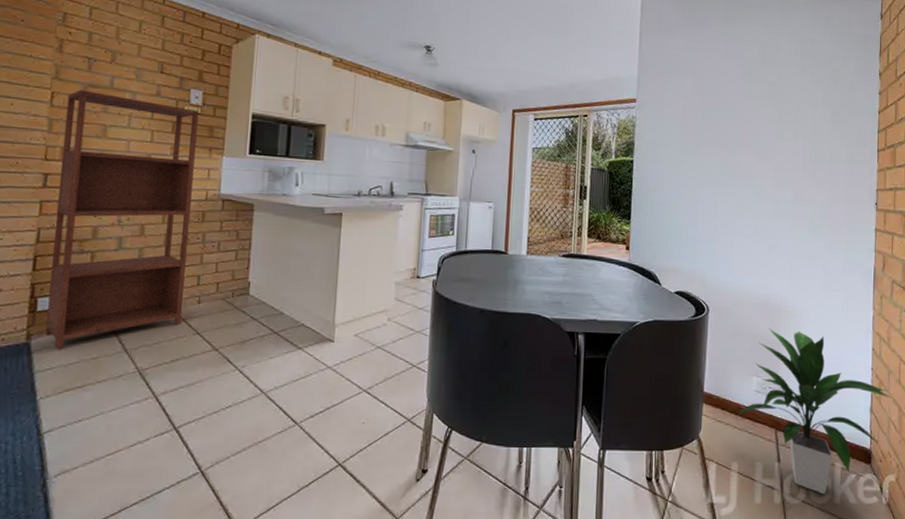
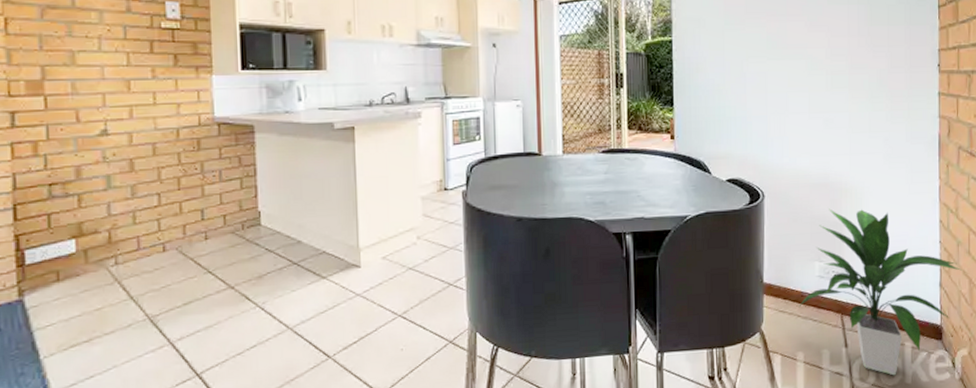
shelving unit: present [45,89,199,350] -> none [24,12,190,304]

